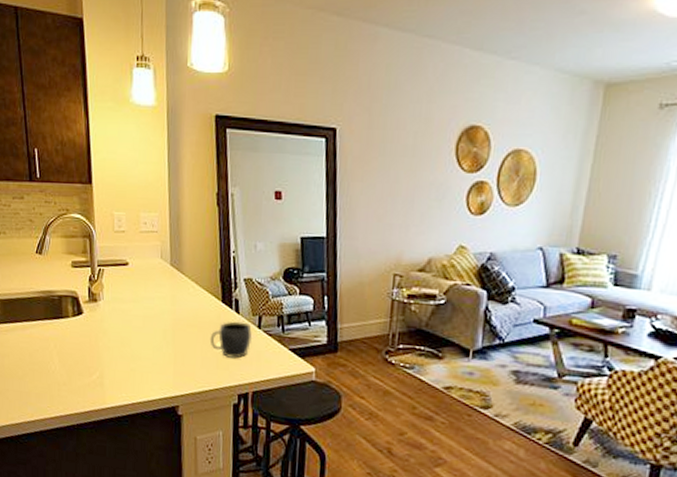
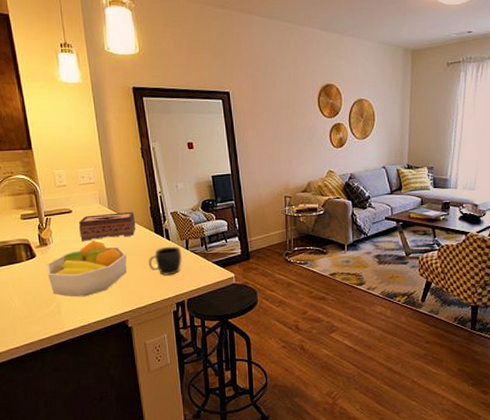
fruit bowl: none [92,301,185,370] -> present [46,239,127,297]
tissue box: none [133,271,201,303] -> present [78,212,136,241]

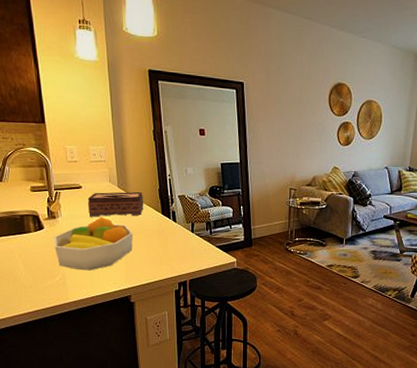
mug: present [148,246,182,276] -> none [153,228,187,256]

